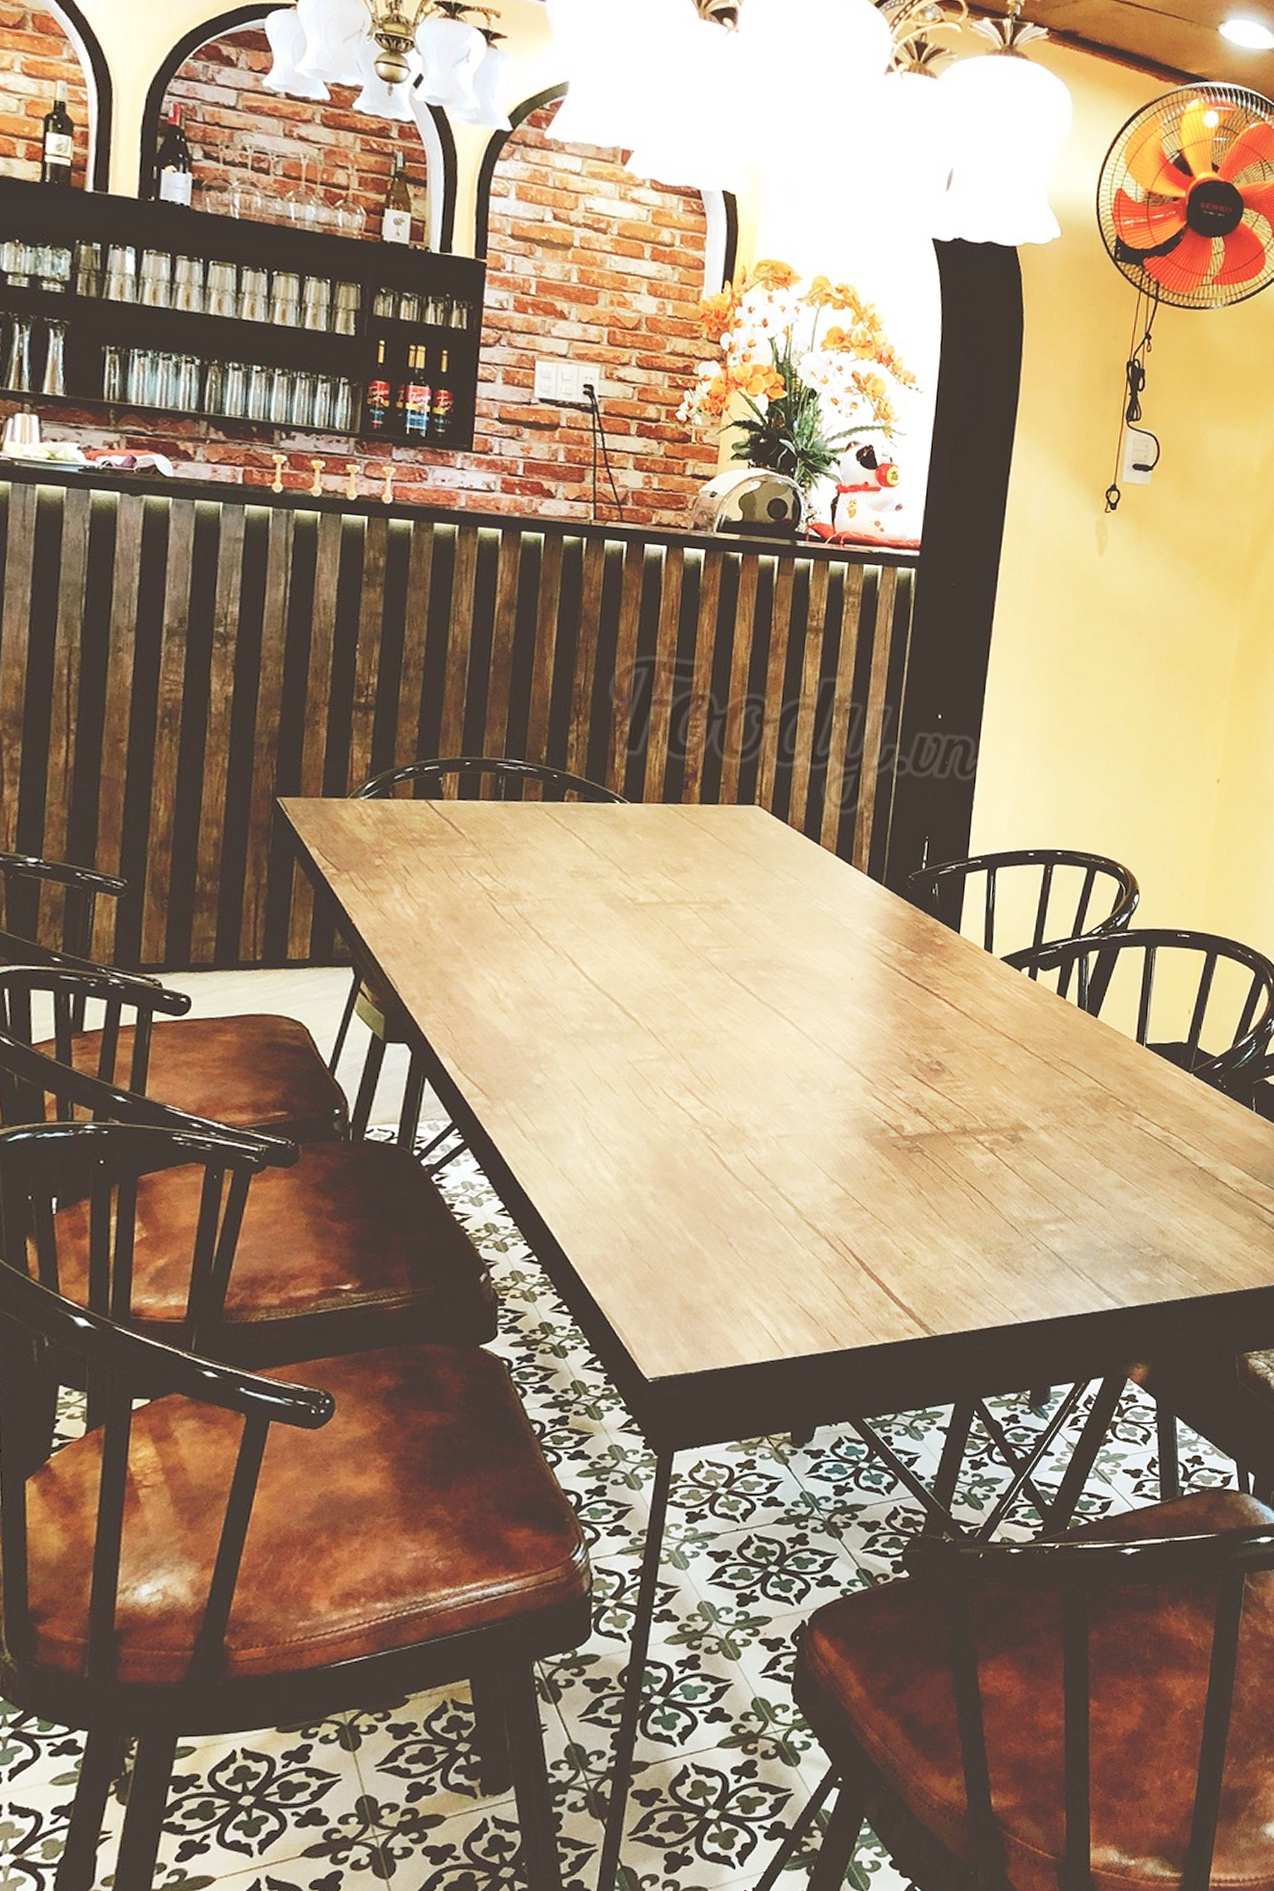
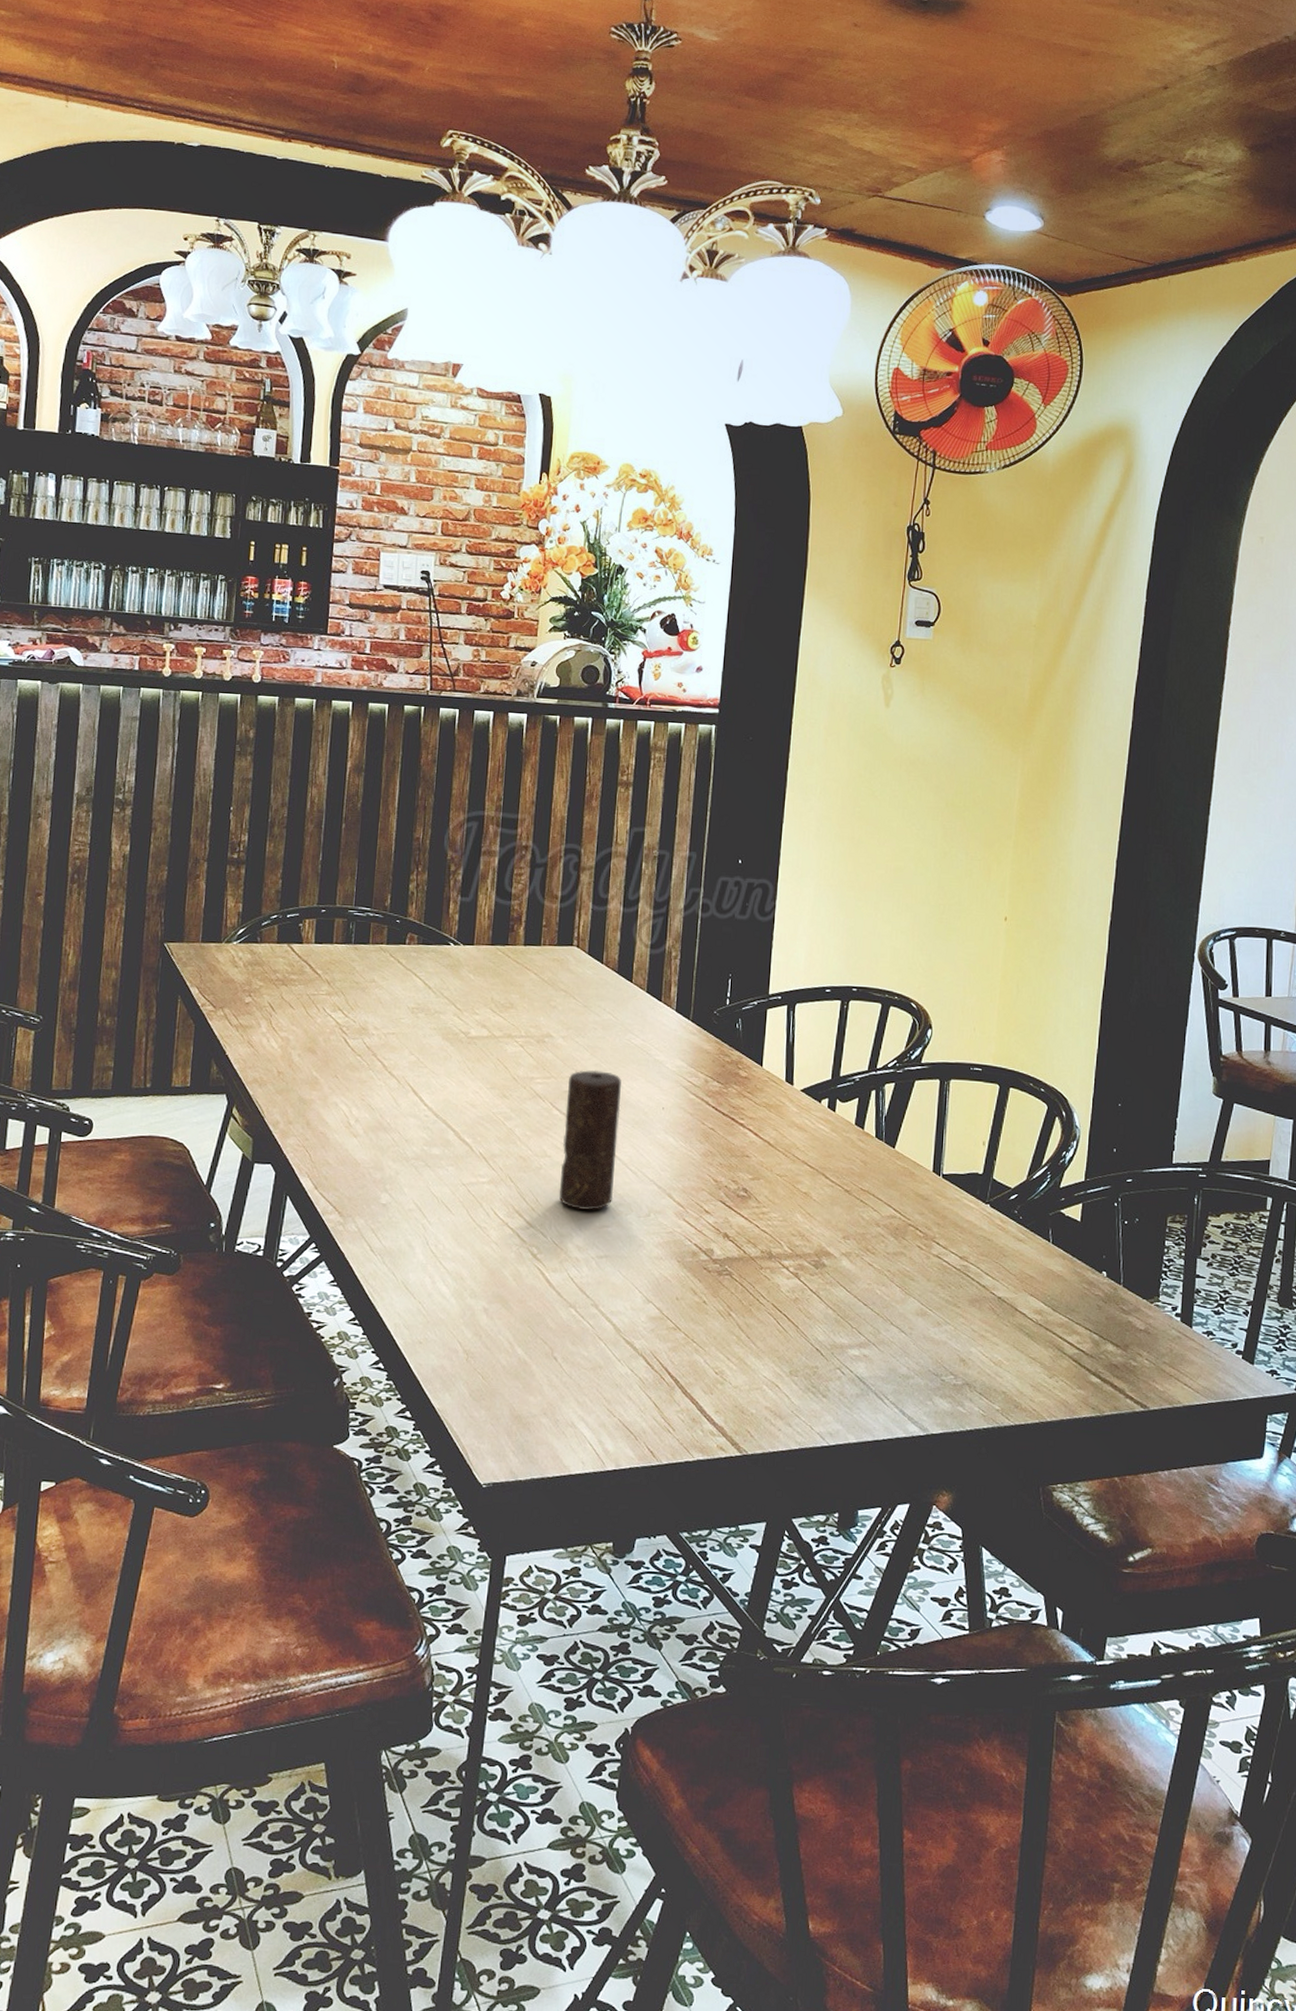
candle: none [736,938,807,1088] -> present [559,1069,621,1211]

